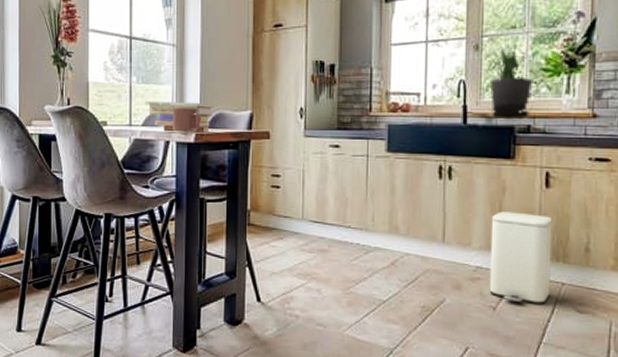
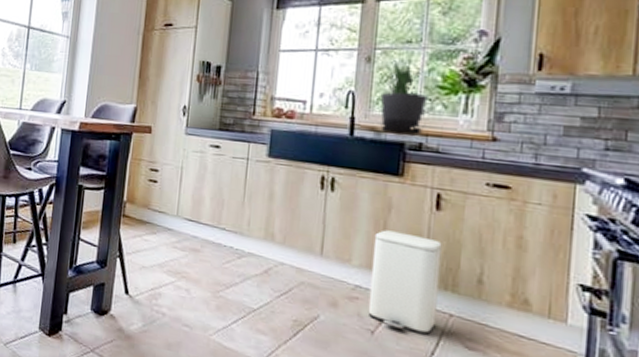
books: present [144,100,212,134] -> none [35,87,98,123]
mug: present [173,108,201,134] -> none [59,96,87,122]

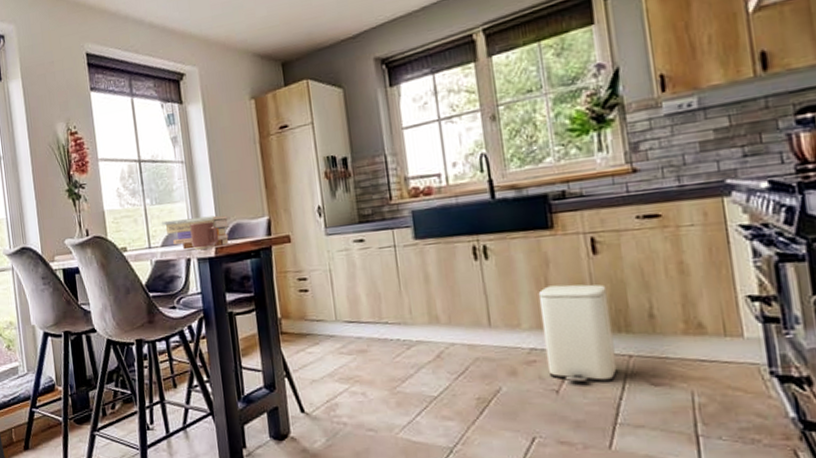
books: none [35,87,98,123] -> present [161,215,230,250]
mug: none [59,96,87,122] -> present [190,221,219,250]
planter: present [380,60,428,136] -> none [513,112,562,189]

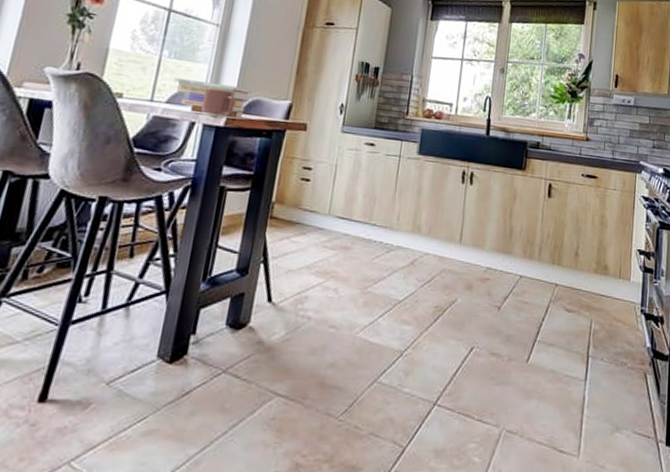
pedal bin: present [538,284,617,382] -> none [496,216,552,304]

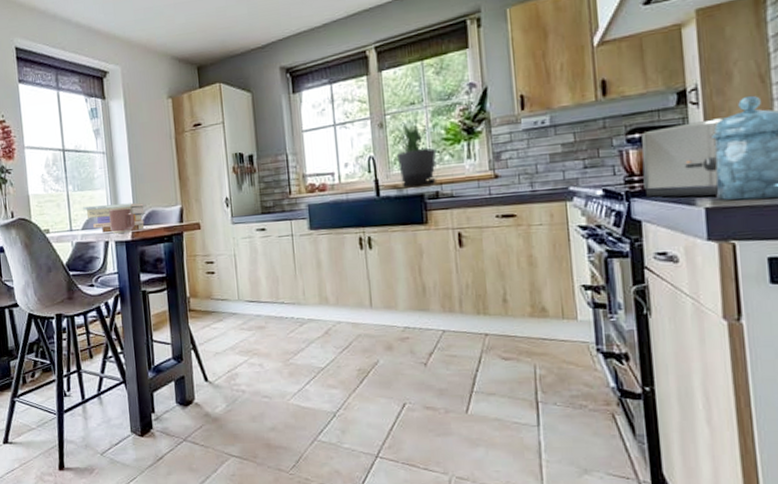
planter: none [510,73,544,136] -> present [396,122,437,188]

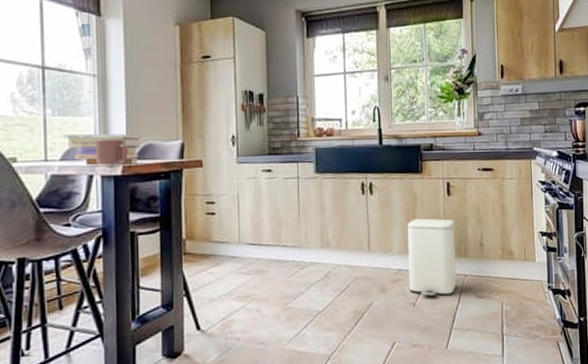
planter: present [396,122,437,188] -> none [398,77,433,139]
pedal bin: none [413,272,475,357] -> present [407,218,456,296]

